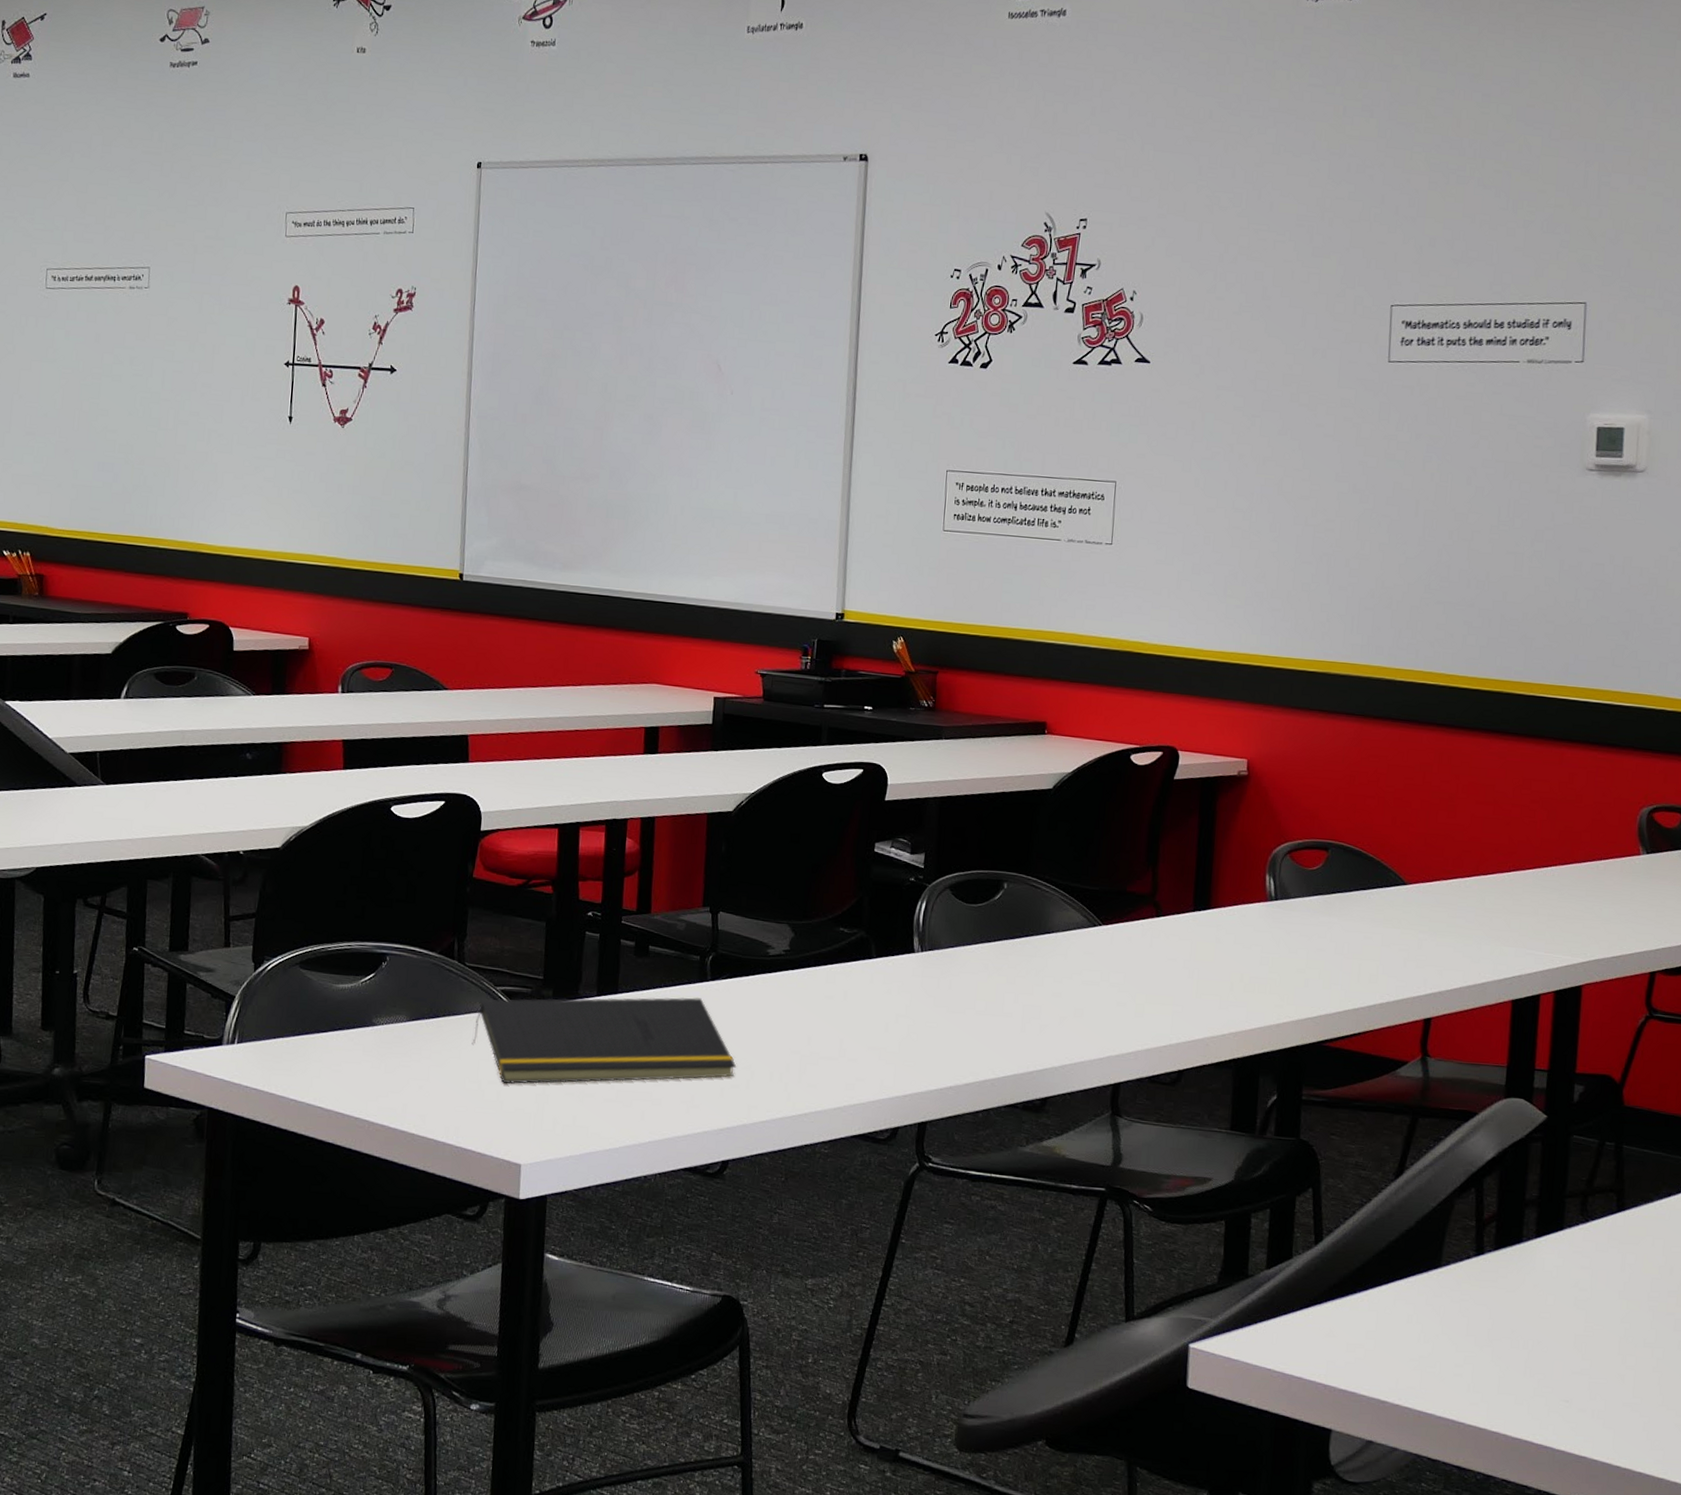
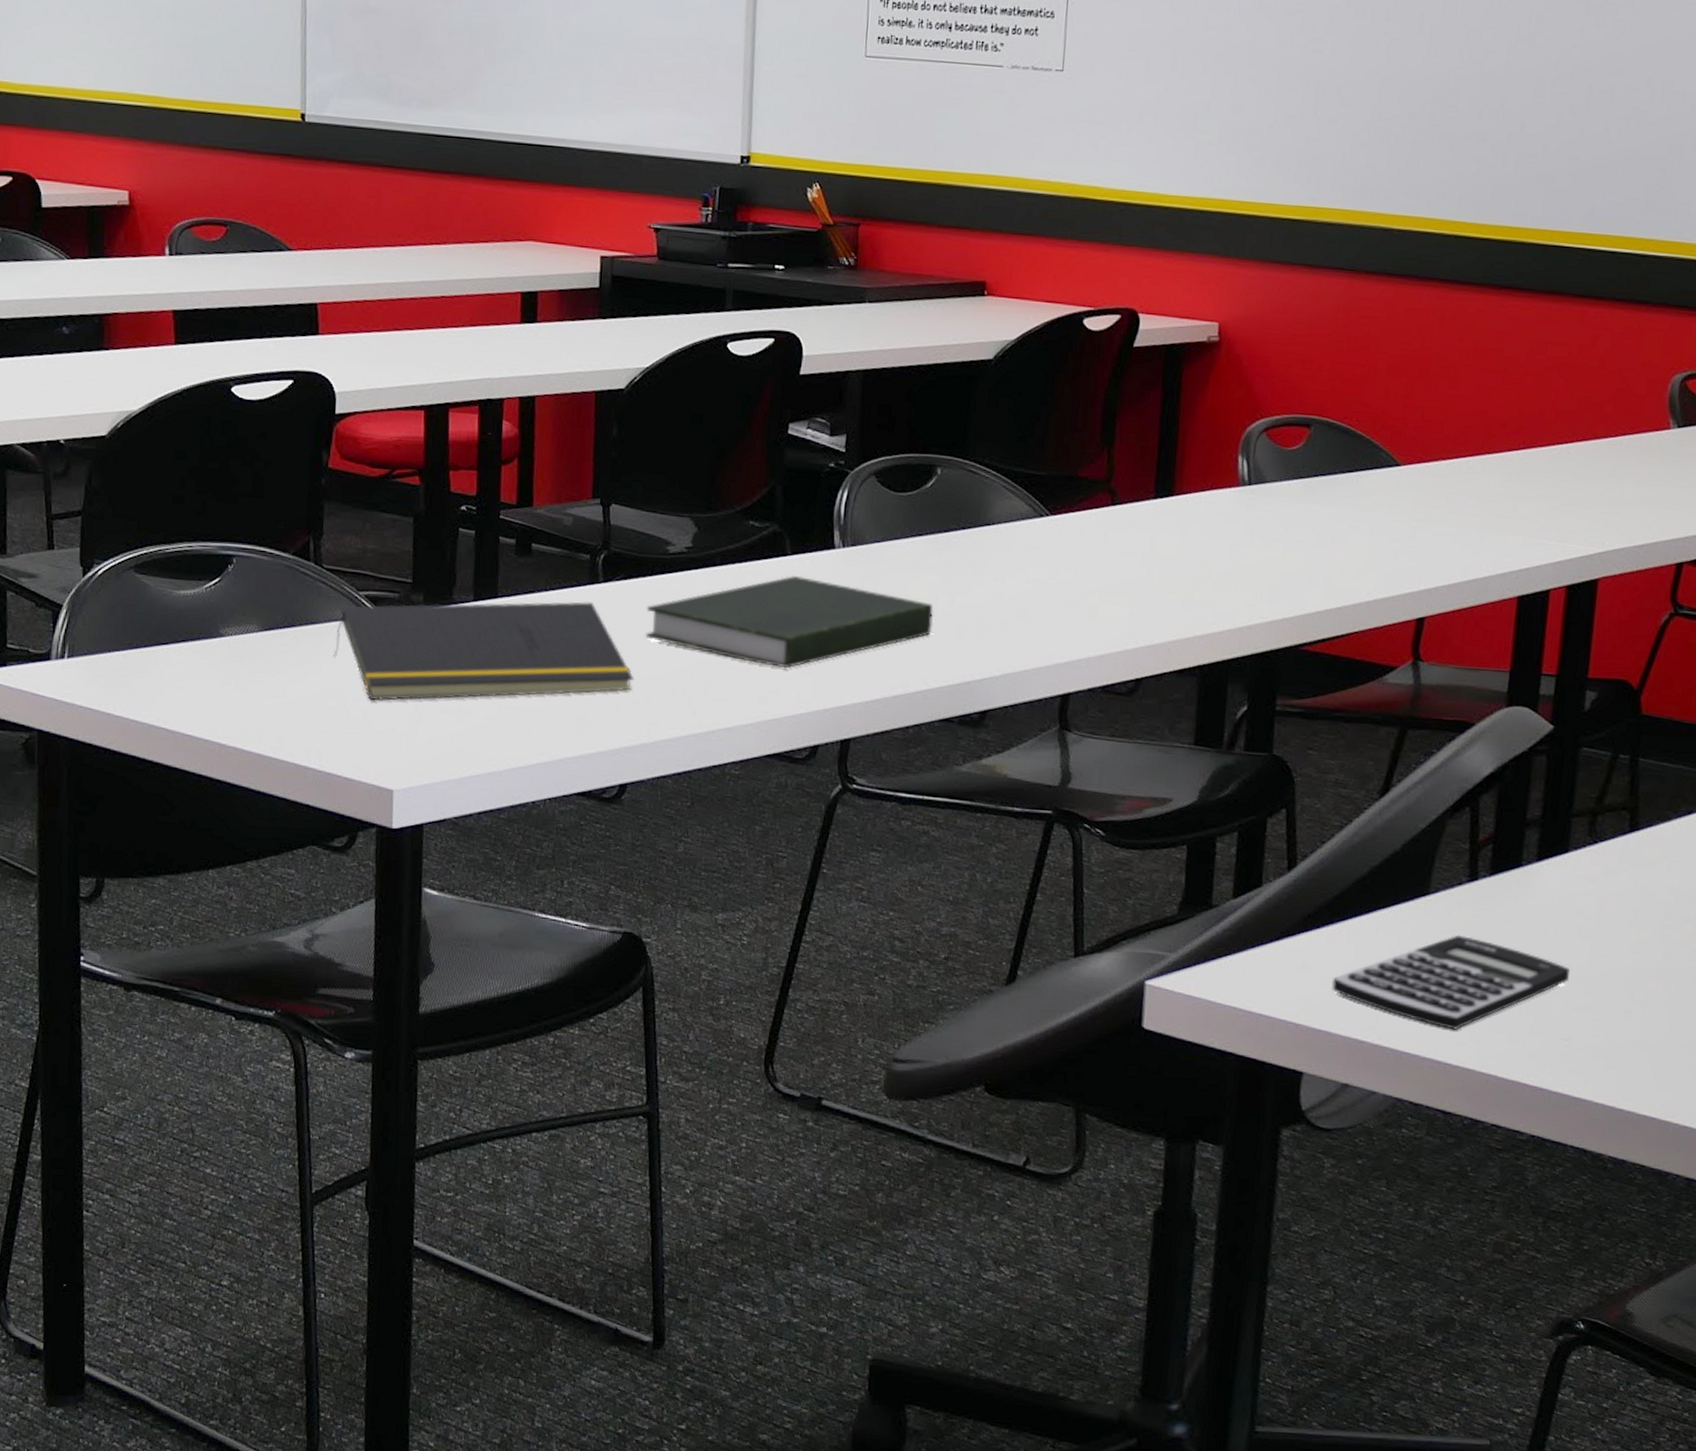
book: none [746,976,1001,1059] -> present [644,576,934,669]
calculator: none [1356,1304,1569,1392] -> present [1331,935,1571,1030]

